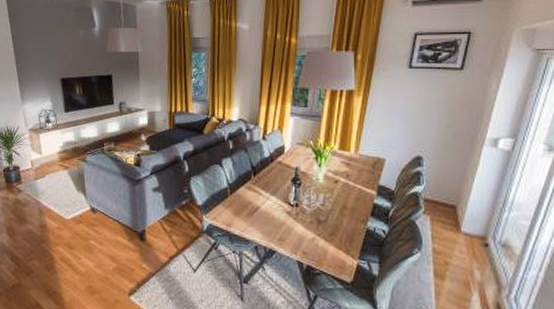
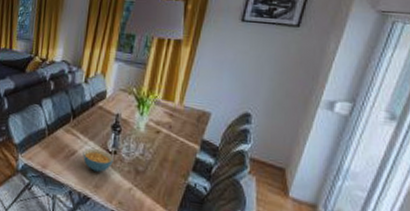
cereal bowl: none [266,203,295,225] -> present [82,148,114,172]

